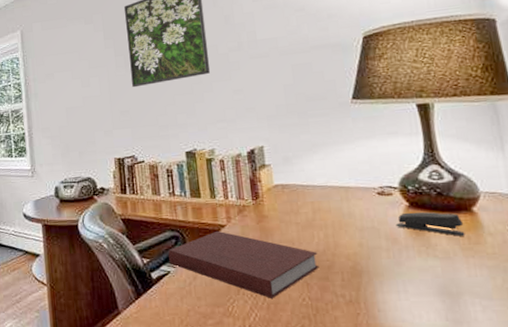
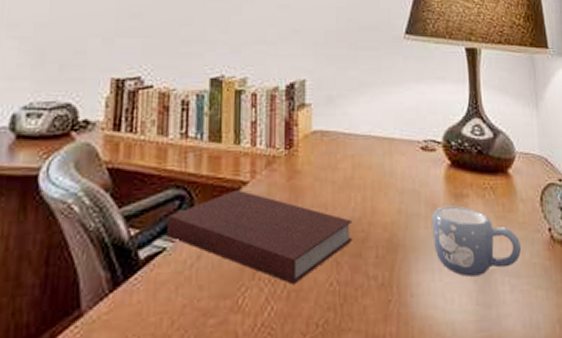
mug: none [393,239,493,298] -> present [432,205,522,277]
stapler: present [395,211,465,236] -> none [436,172,500,202]

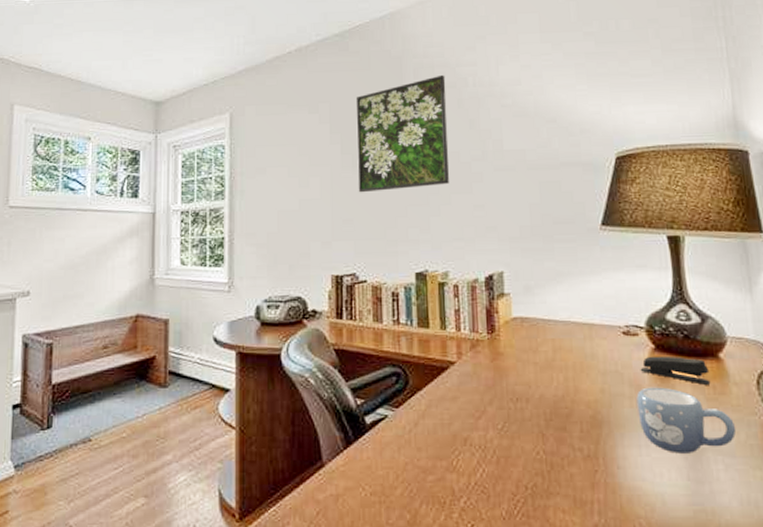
notebook: present [167,189,353,284] -> none [387,368,557,451]
stapler: none [436,172,500,202] -> present [640,355,711,385]

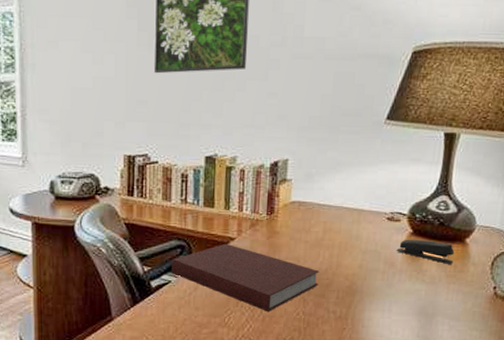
notebook: none [387,368,557,451] -> present [172,243,320,311]
mug: present [636,387,737,454] -> none [387,264,466,317]

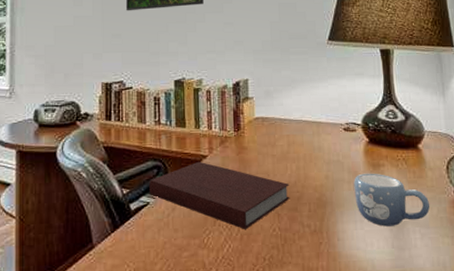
mug: none [387,264,466,317] -> present [354,173,430,227]
stapler: present [396,239,455,264] -> none [357,147,411,170]

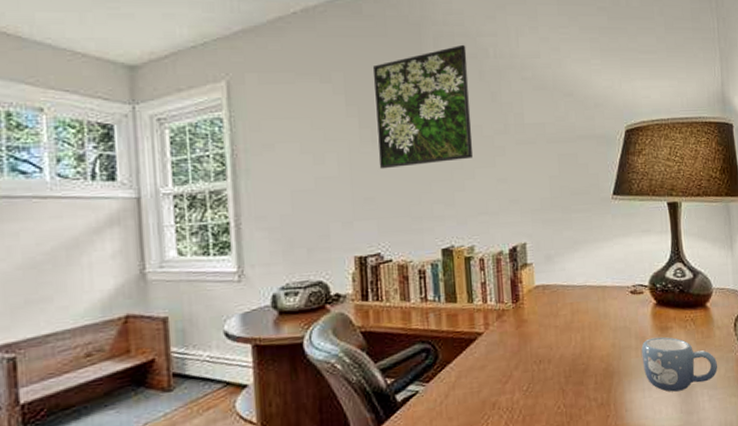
notebook: present [149,161,290,229] -> none [417,339,575,410]

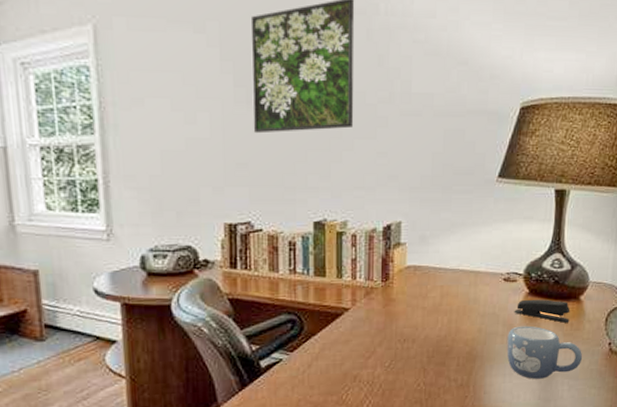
stapler: none [644,309,700,331] -> present [514,299,570,323]

